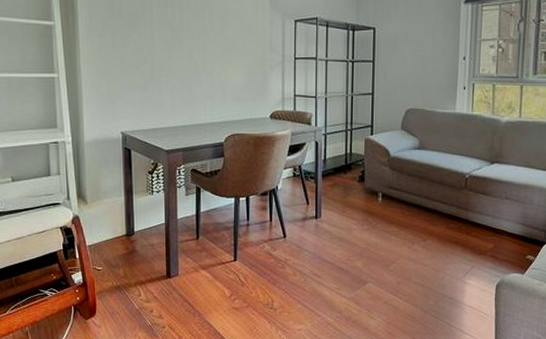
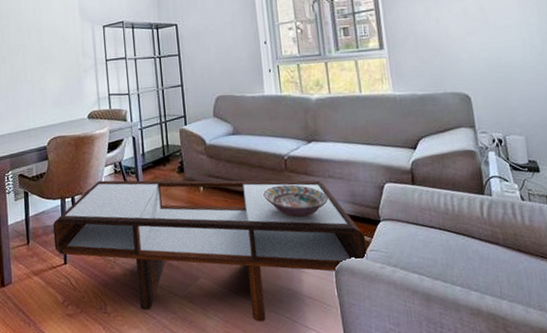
coffee table: none [224,182,530,325] -> present [53,180,368,322]
decorative bowl: none [440,202,501,234] -> present [263,184,328,218]

